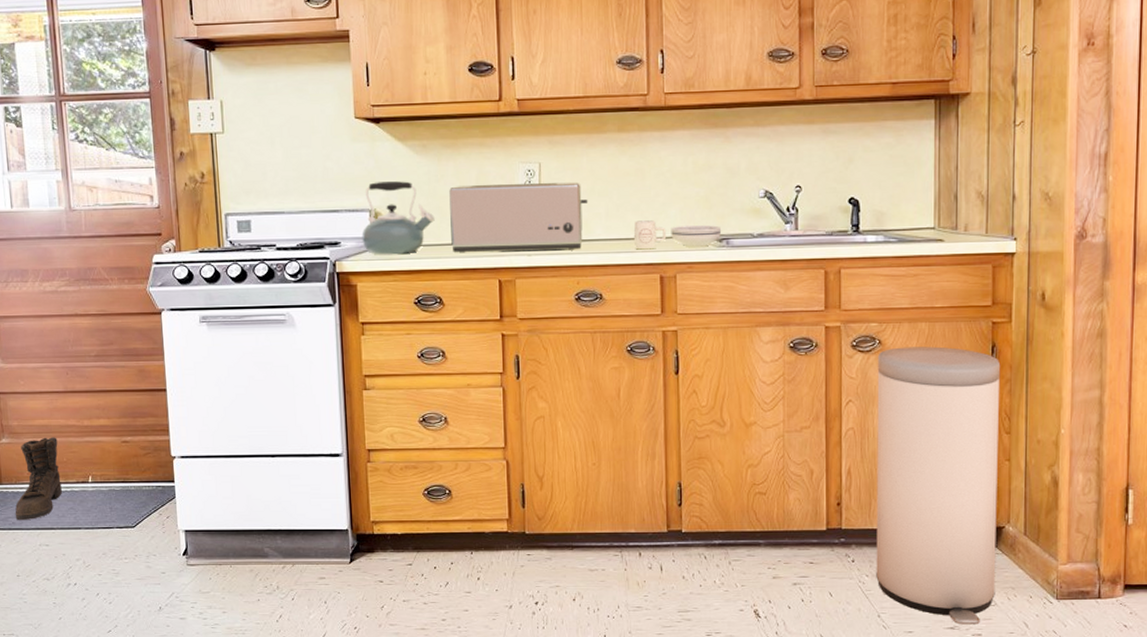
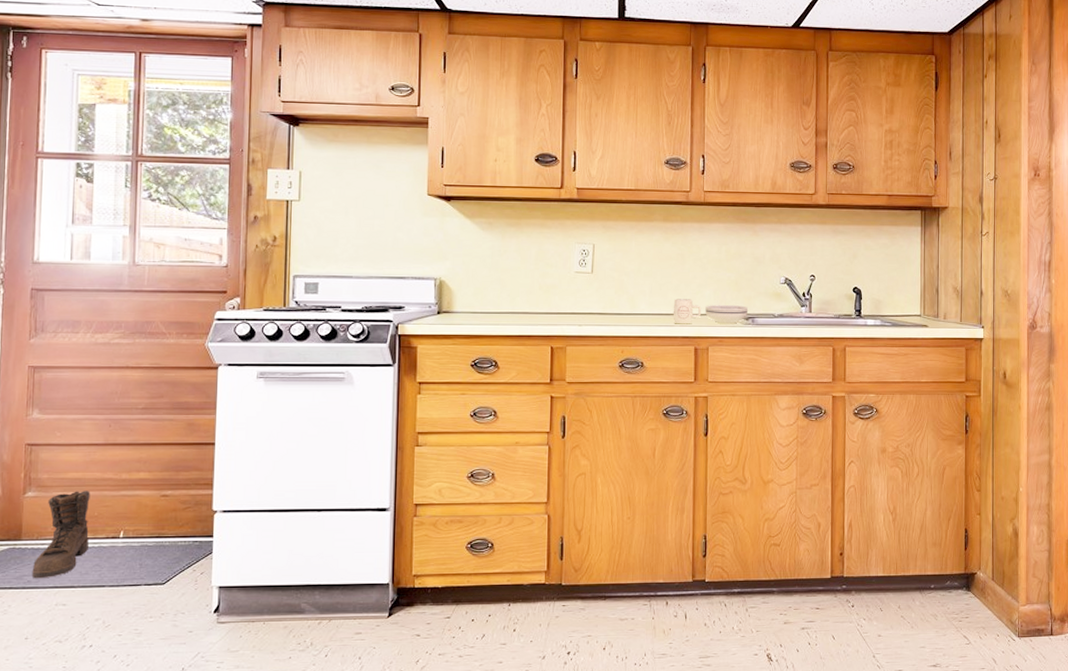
kettle: present [362,181,435,255] -> none [425,253,496,321]
toaster: present [449,181,588,253] -> none [509,260,635,322]
pedal bin: present [876,346,1001,625] -> none [872,415,973,663]

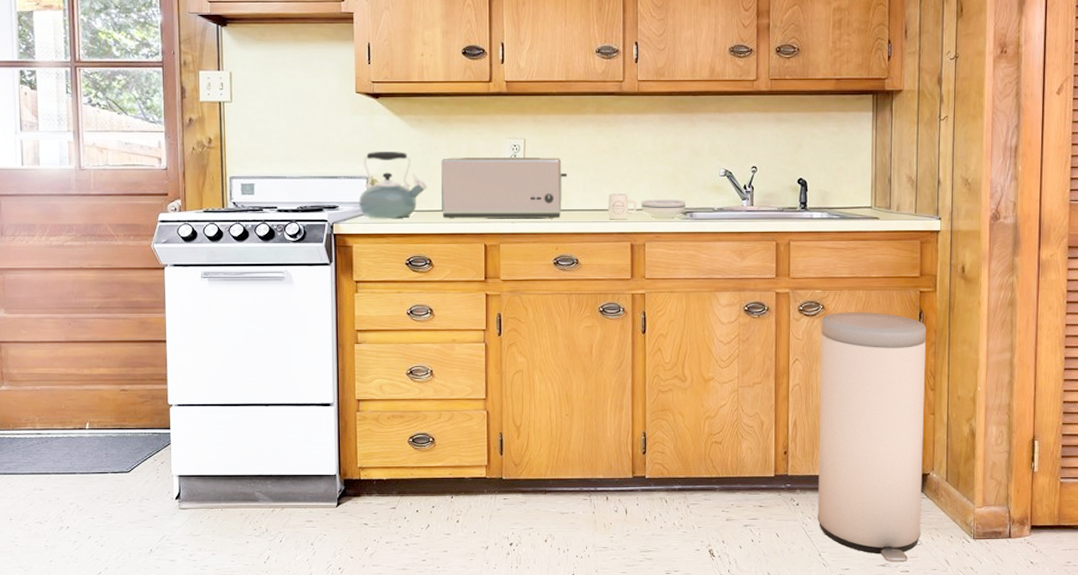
boot: present [31,491,90,579] -> none [10,385,59,466]
kettle: none [425,253,496,321] -> present [358,152,427,219]
toaster: none [509,260,635,322] -> present [441,156,568,219]
pedal bin: none [872,415,973,663] -> present [818,312,927,562]

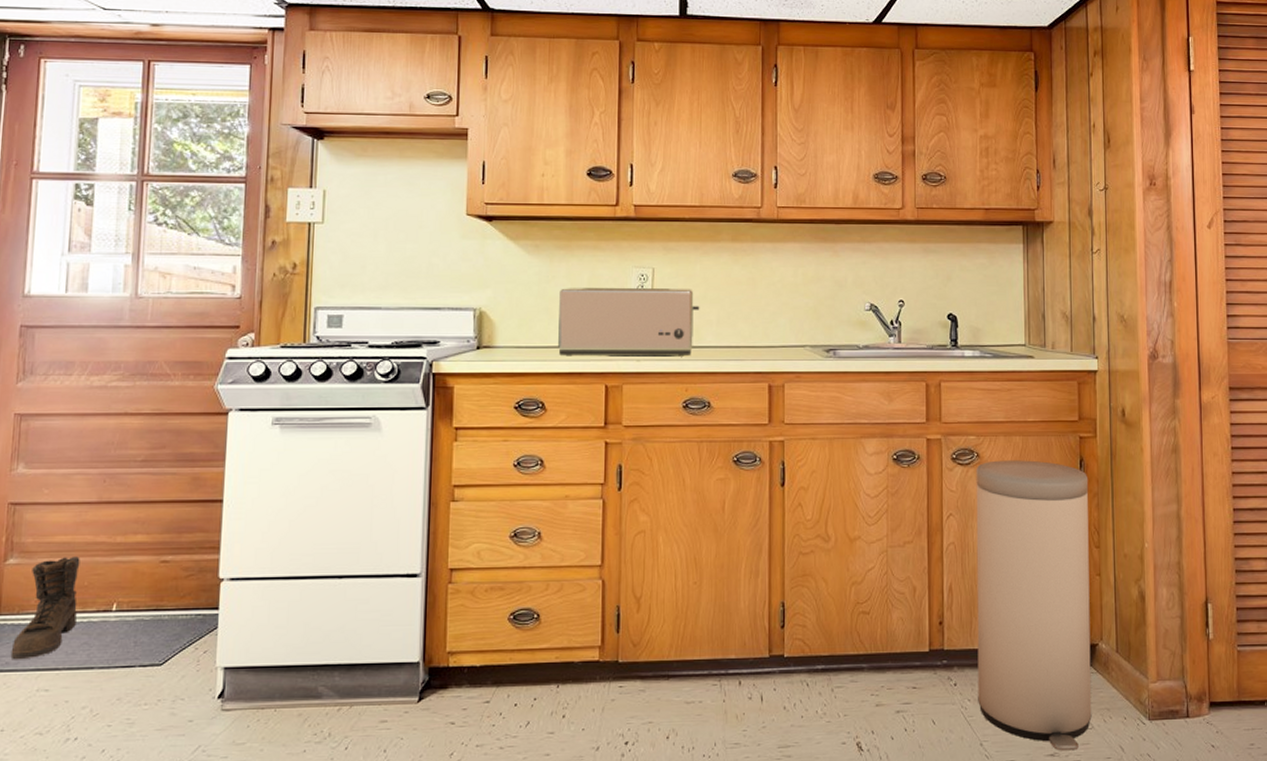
boot: none [10,385,59,466] -> present [10,556,80,660]
kettle: present [358,152,427,219] -> none [463,280,543,356]
mug: present [607,194,637,220] -> none [743,329,776,358]
bowl: present [641,200,687,219] -> none [780,336,829,357]

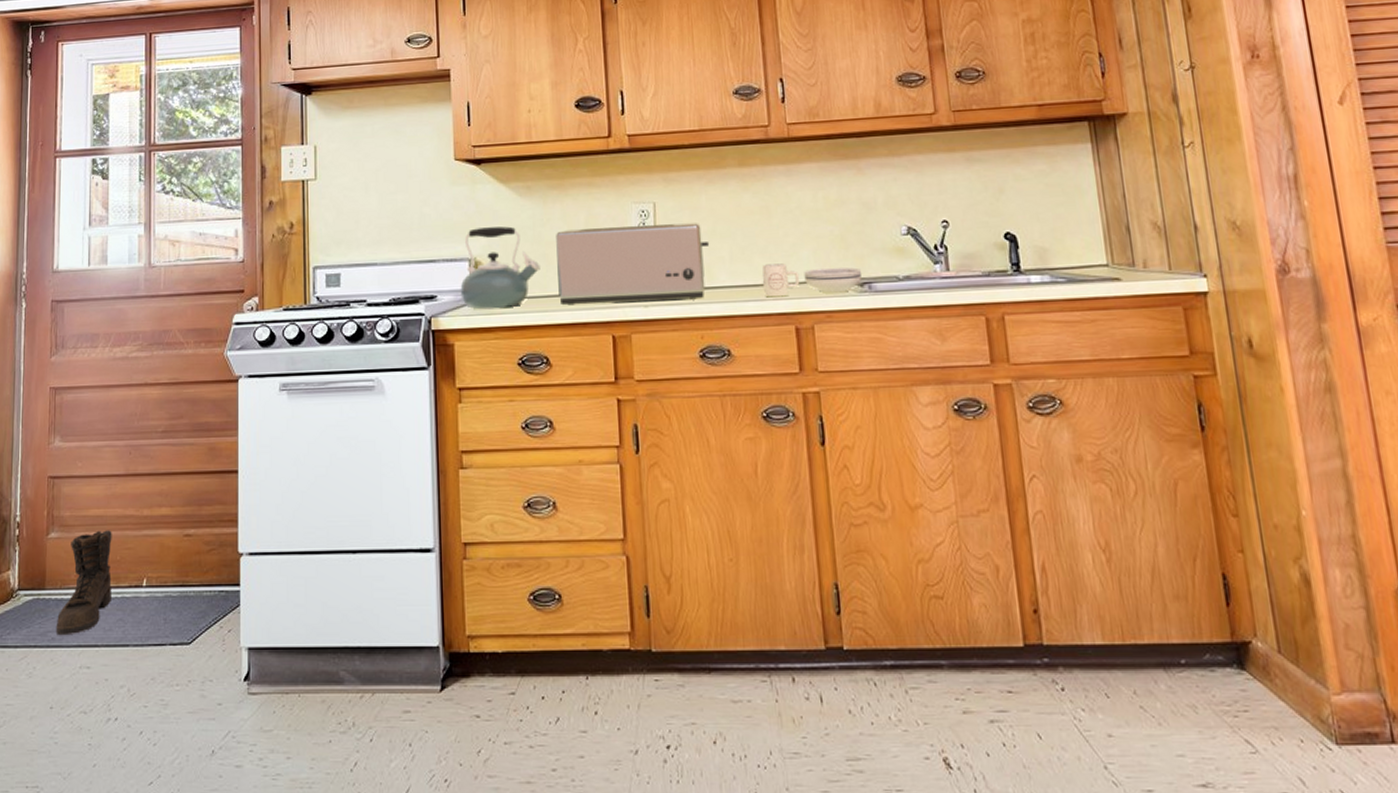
kettle: none [463,280,543,356] -> present [460,226,540,310]
mug: none [743,329,776,358] -> present [761,263,800,298]
bowl: none [780,336,829,357] -> present [804,267,863,294]
pedal bin: present [976,460,1092,751] -> none [1060,407,1254,781]

